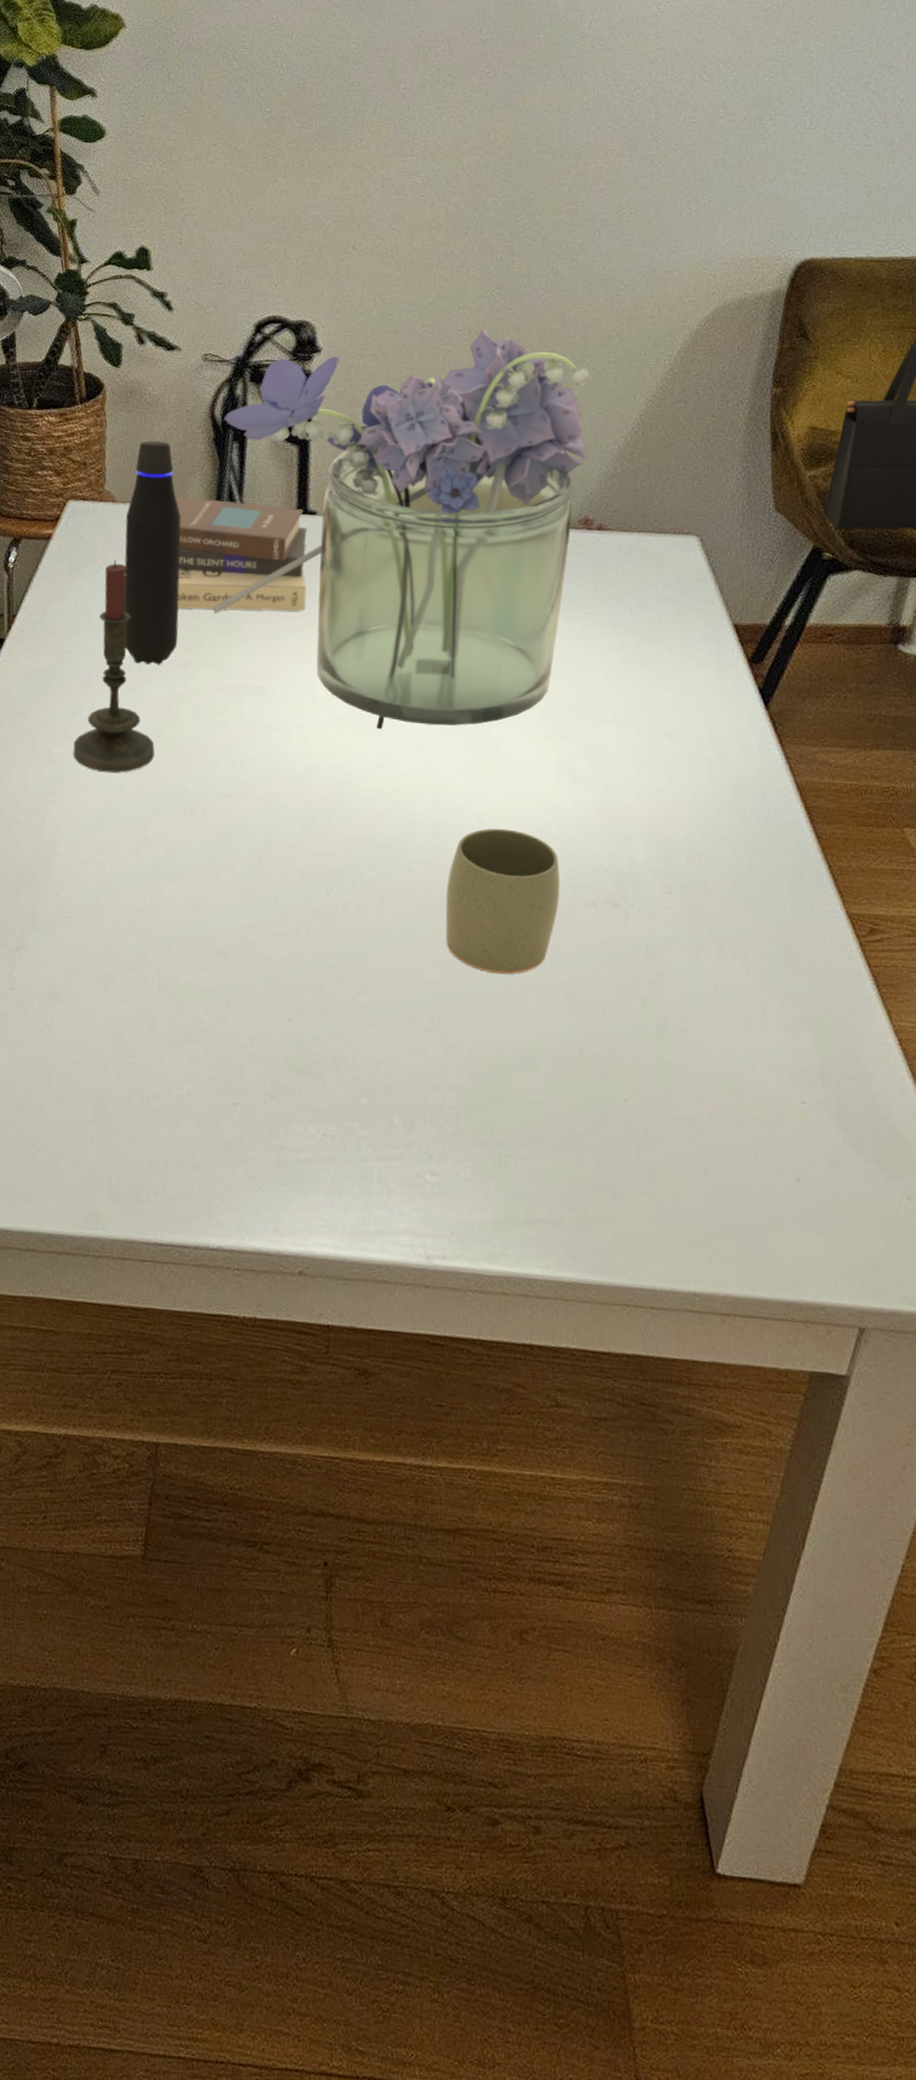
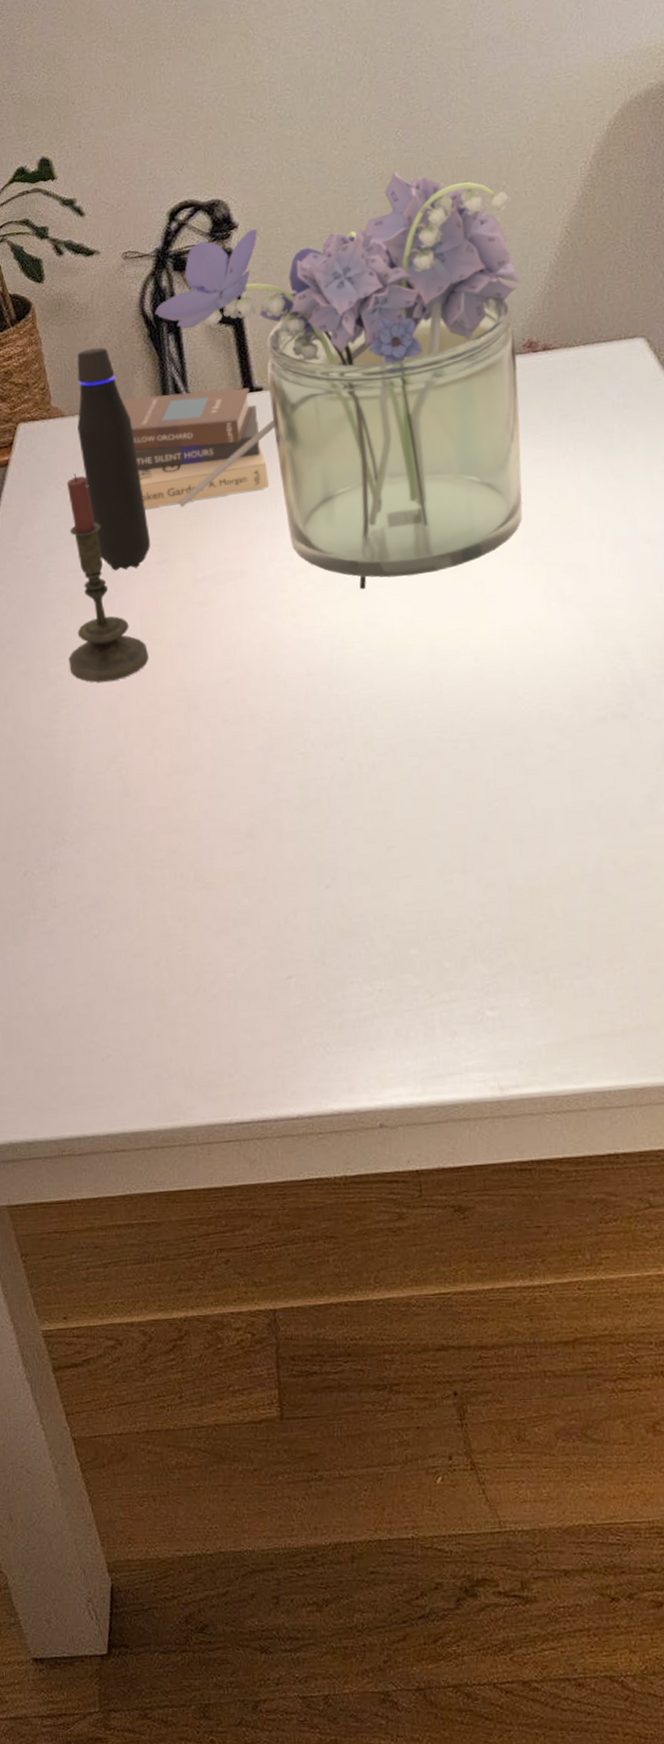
mug: present [445,828,561,975] -> none [455,662,569,806]

